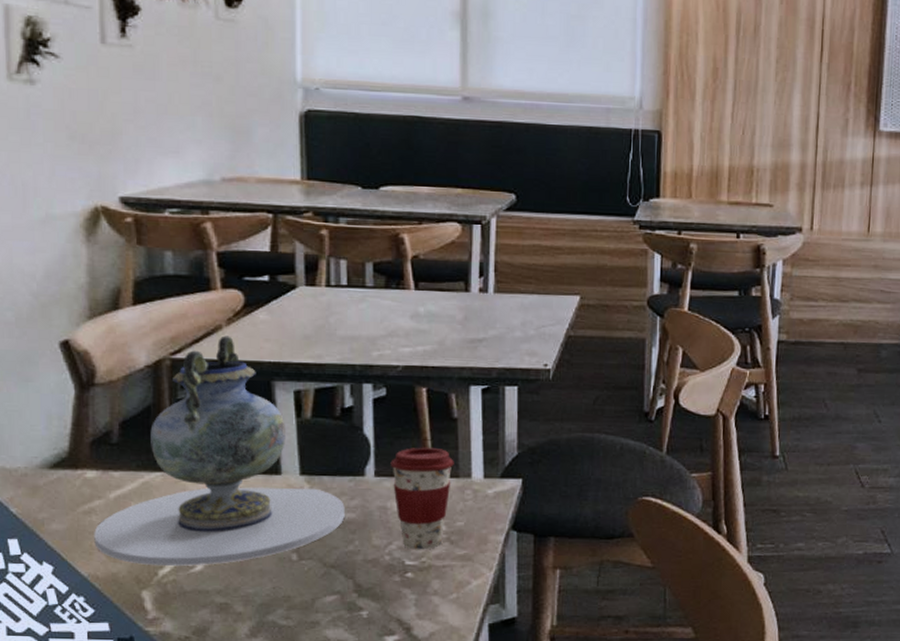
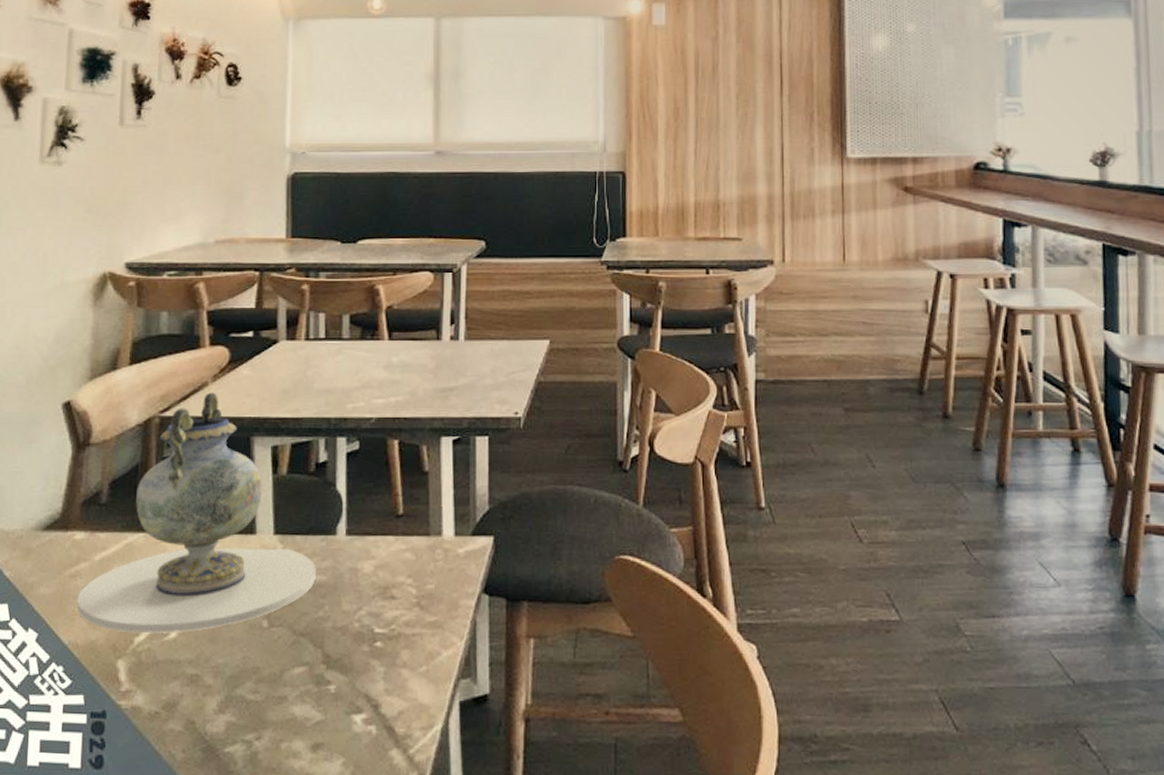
coffee cup: present [390,447,454,550] -> none [362,503,425,616]

